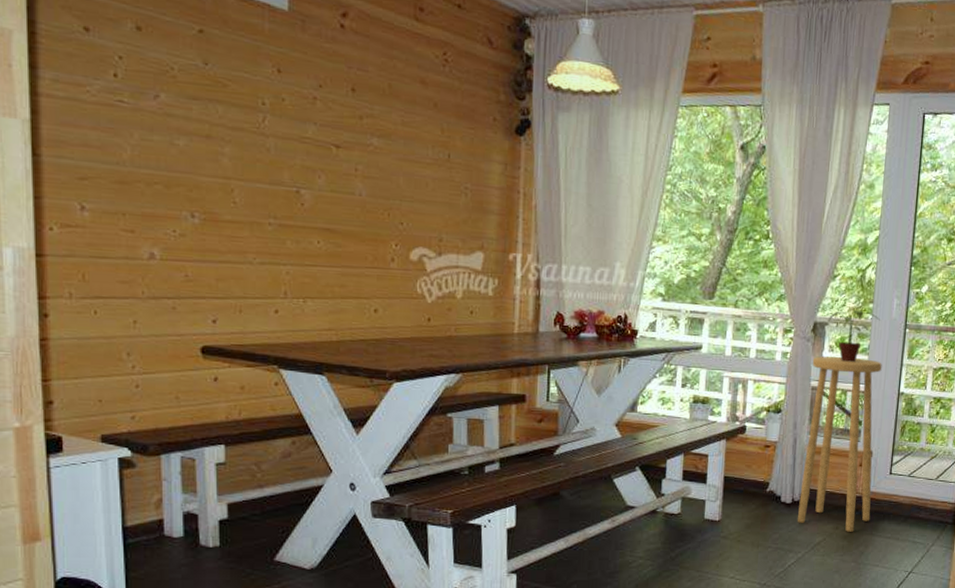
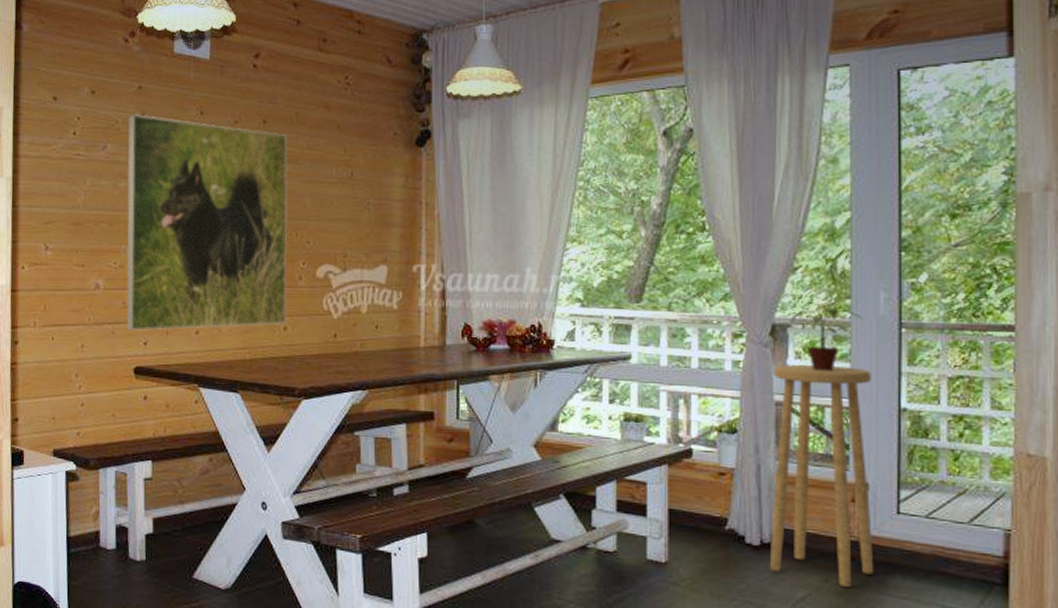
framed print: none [186,61,379,308] -> present [126,114,288,331]

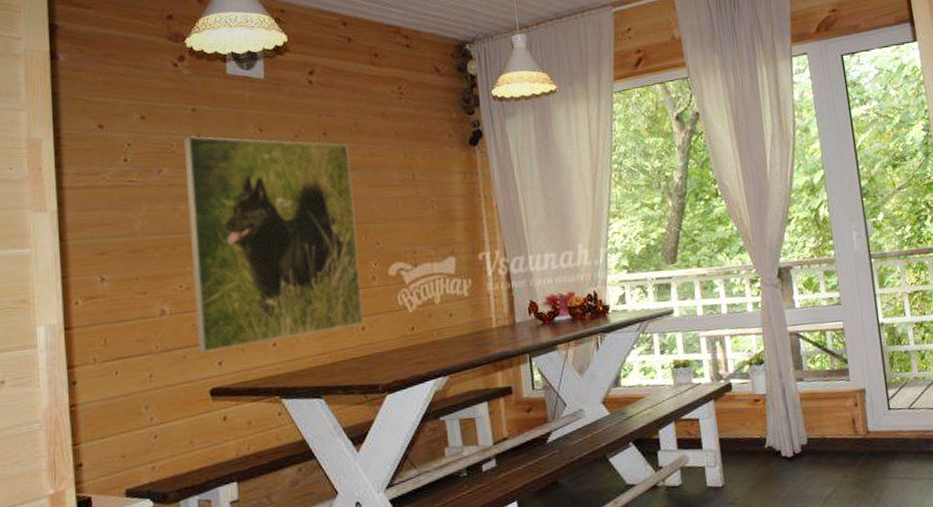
stool: present [769,364,874,587] -> none [784,295,879,479]
potted plant: present [790,308,863,371] -> none [791,249,843,302]

